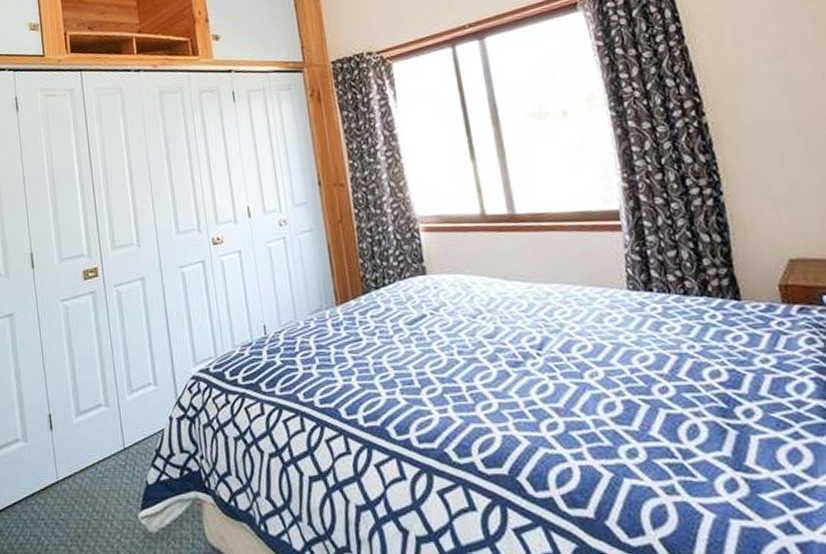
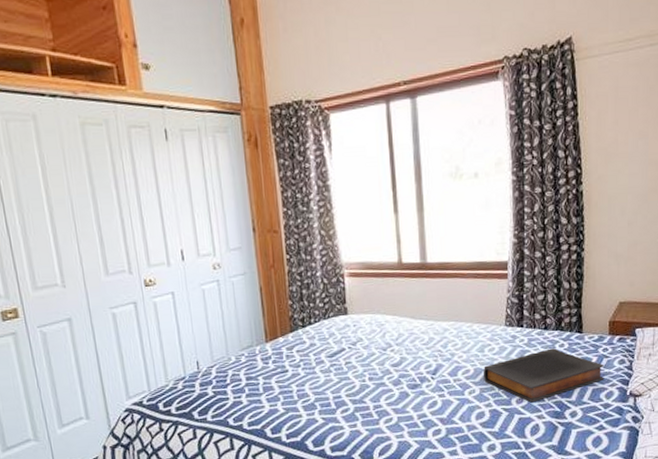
book: none [605,320,788,393] -> present [484,348,605,403]

